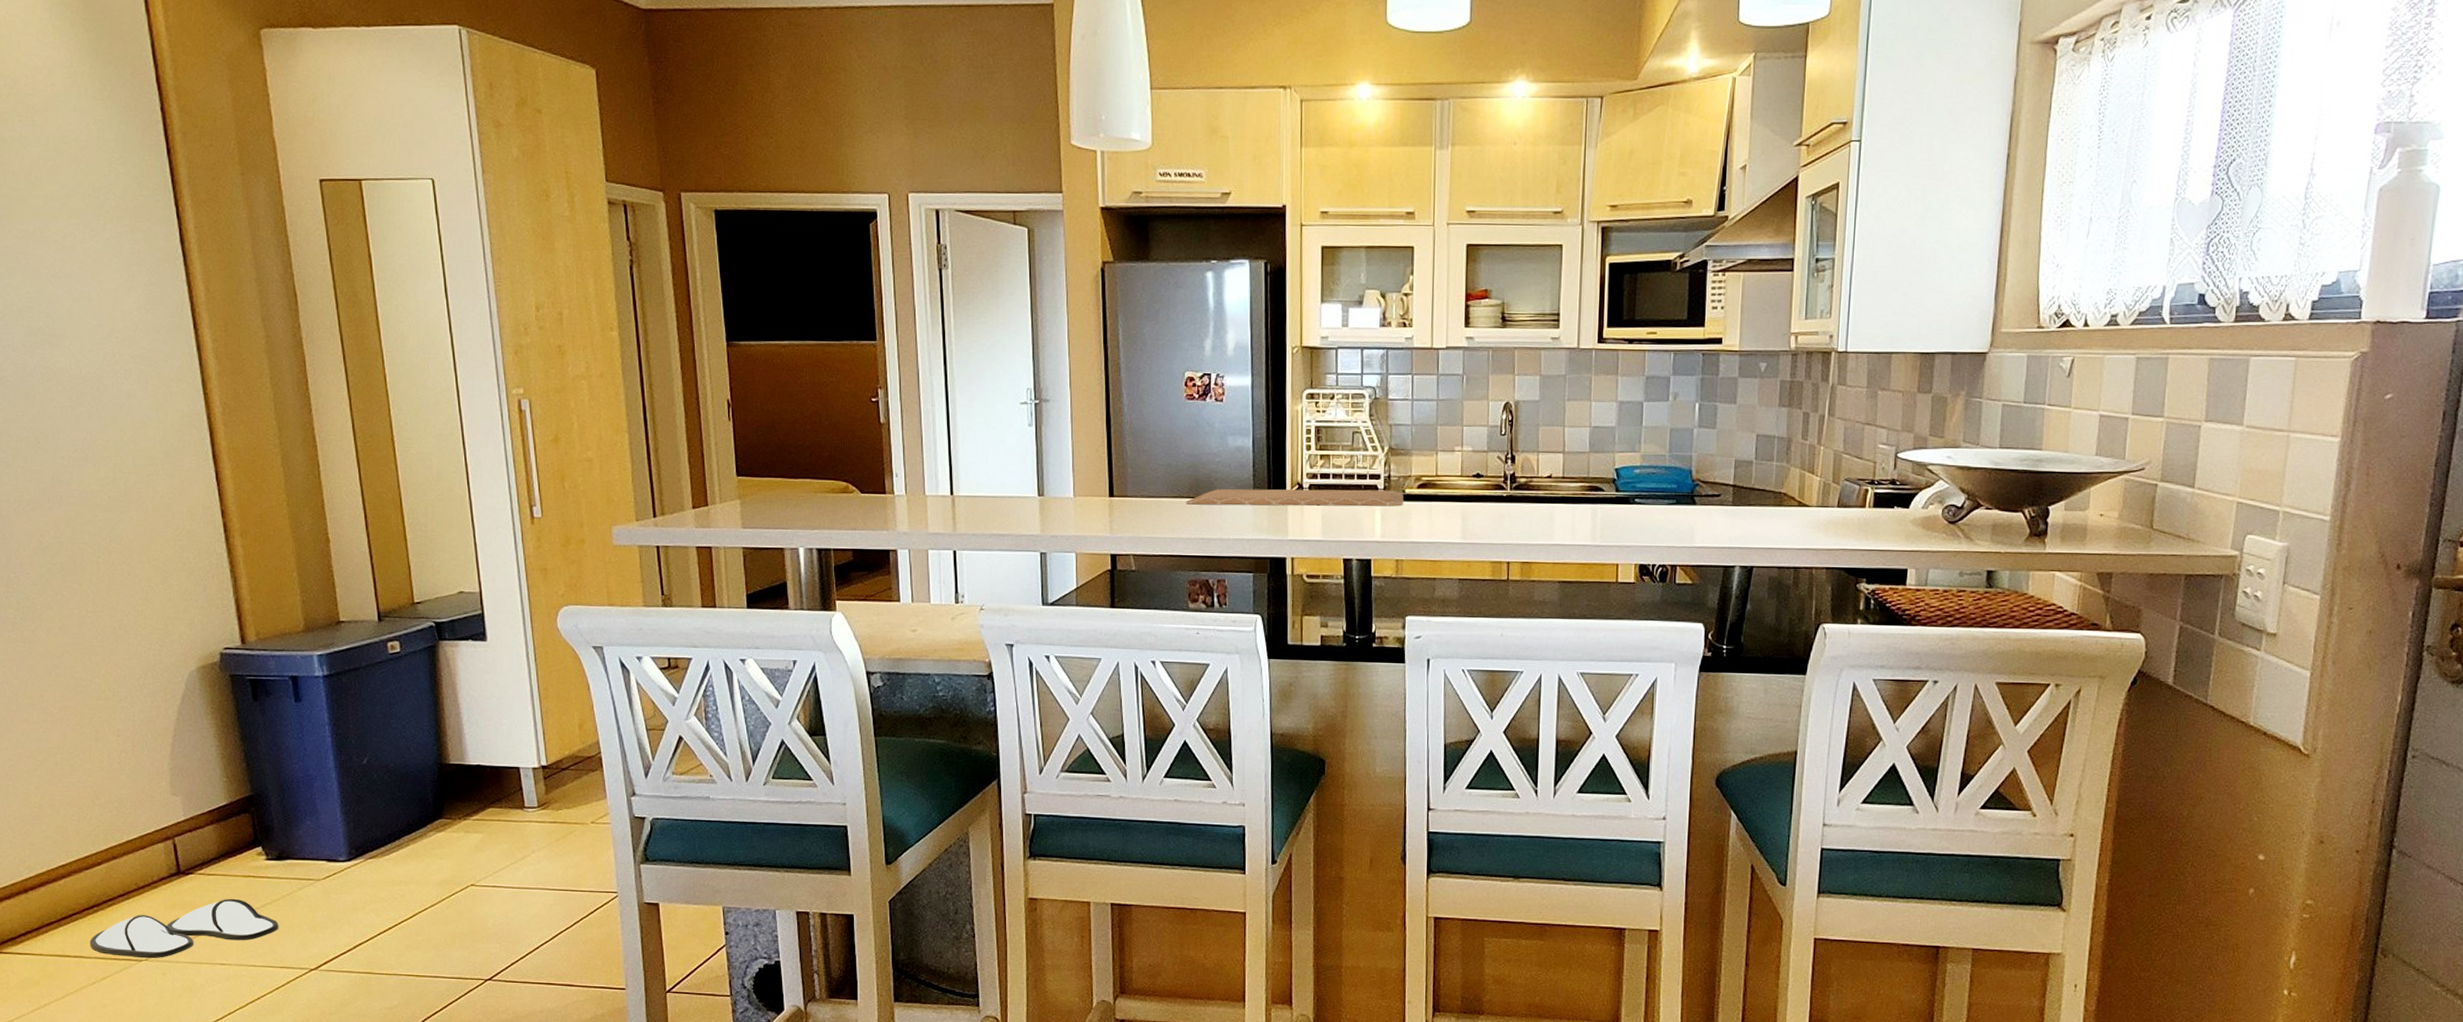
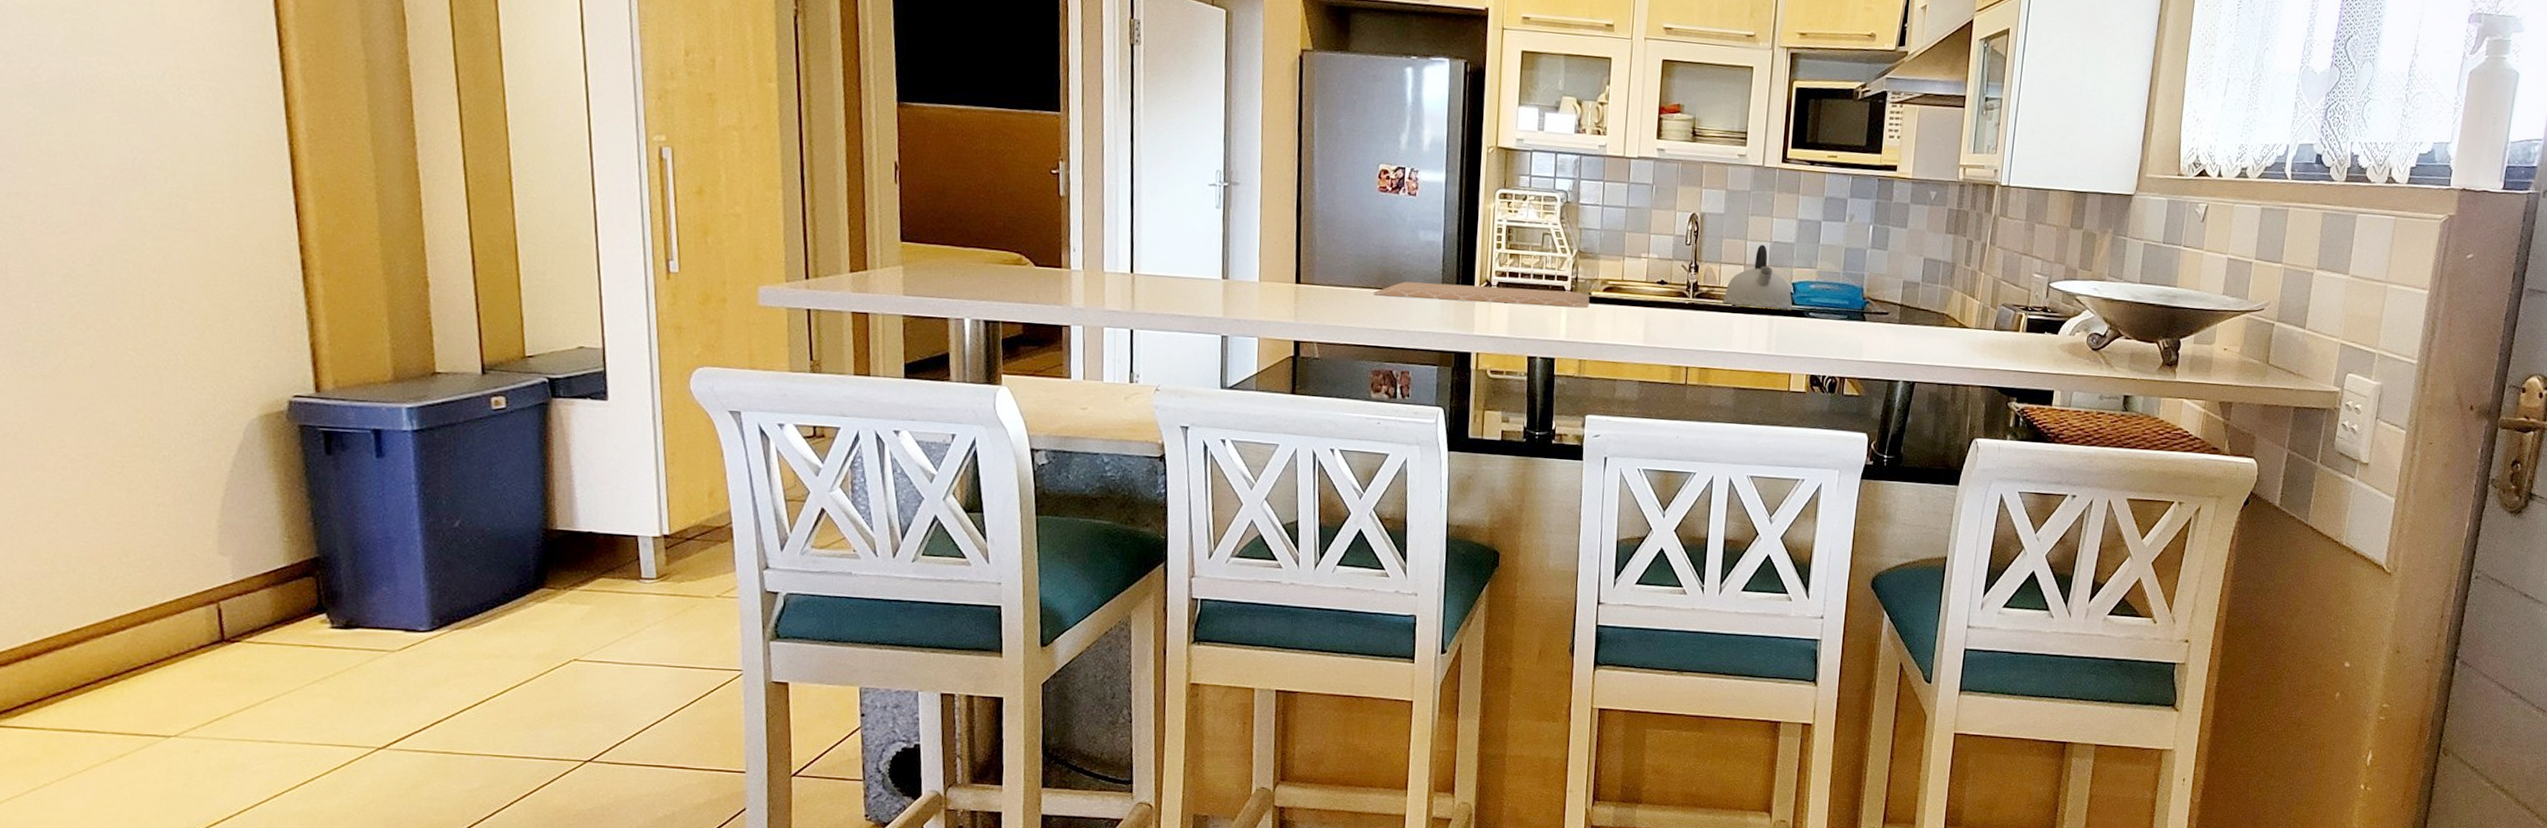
slippers: present [89,898,279,959] -> none [105,669,342,735]
kettle: none [1542,430,1617,497] -> present [1722,244,1793,310]

